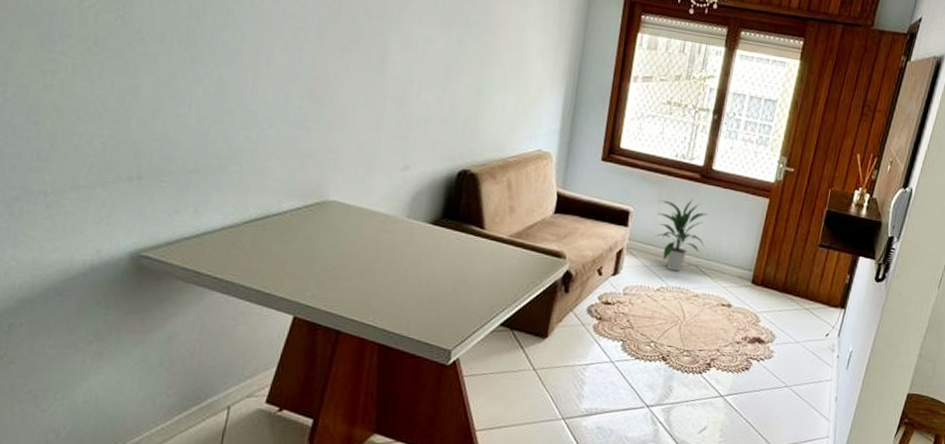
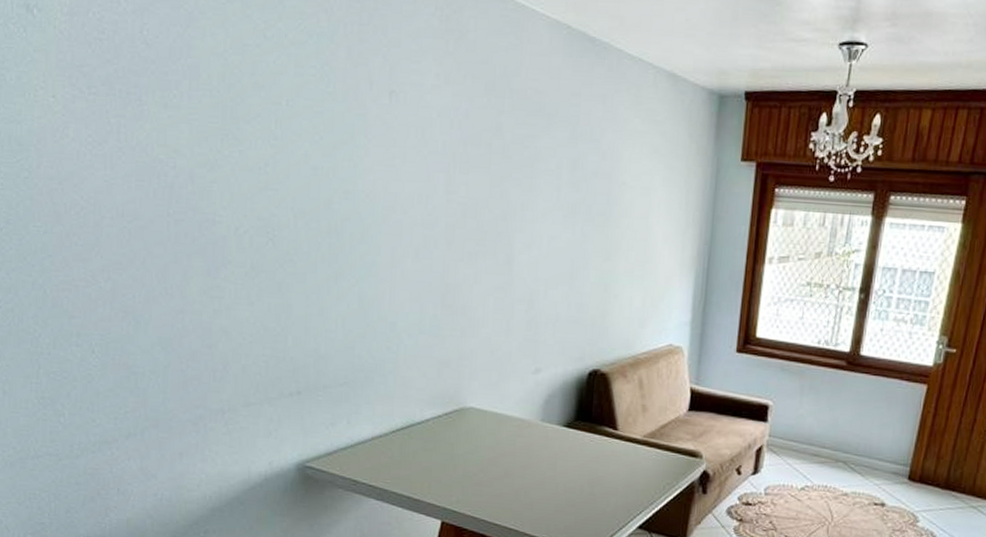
indoor plant: present [655,199,709,272] -> none [797,389,857,469]

